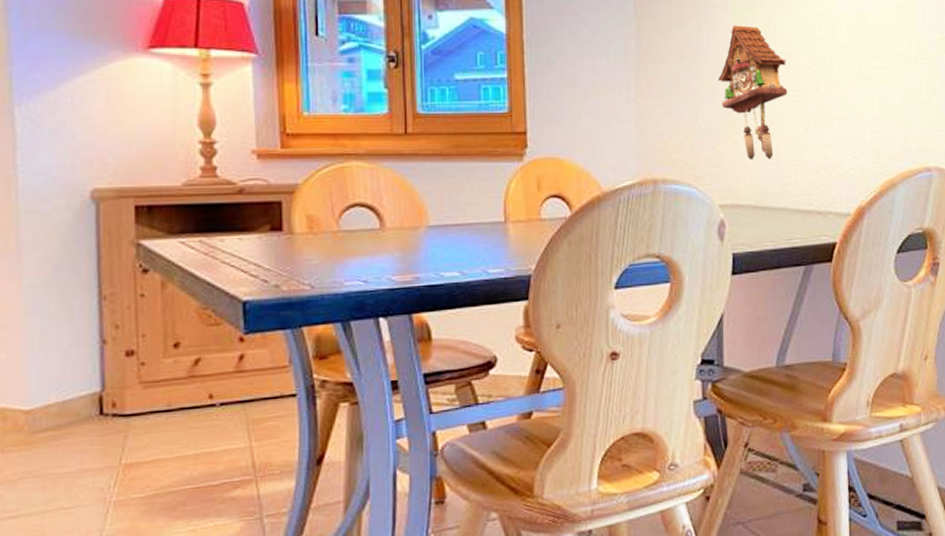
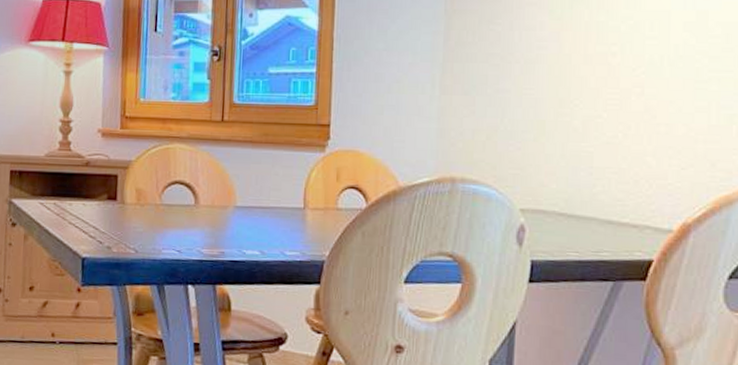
cuckoo clock: present [717,25,788,161] -> none [528,23,608,165]

